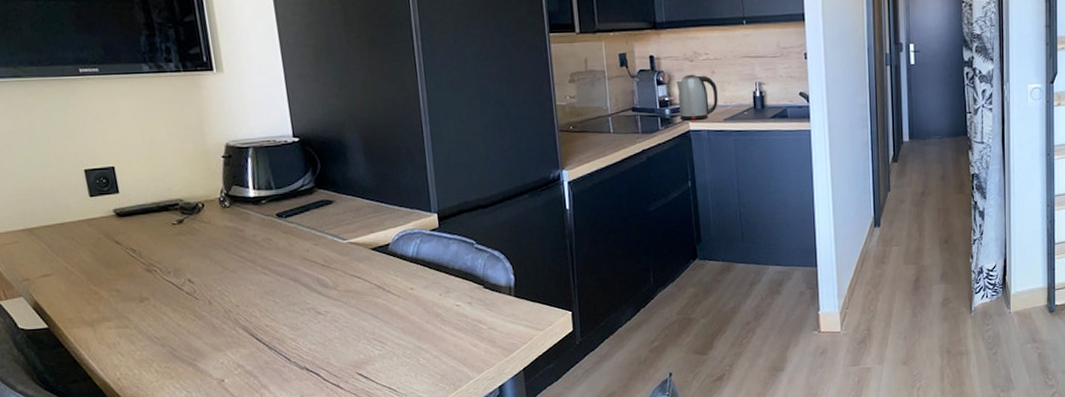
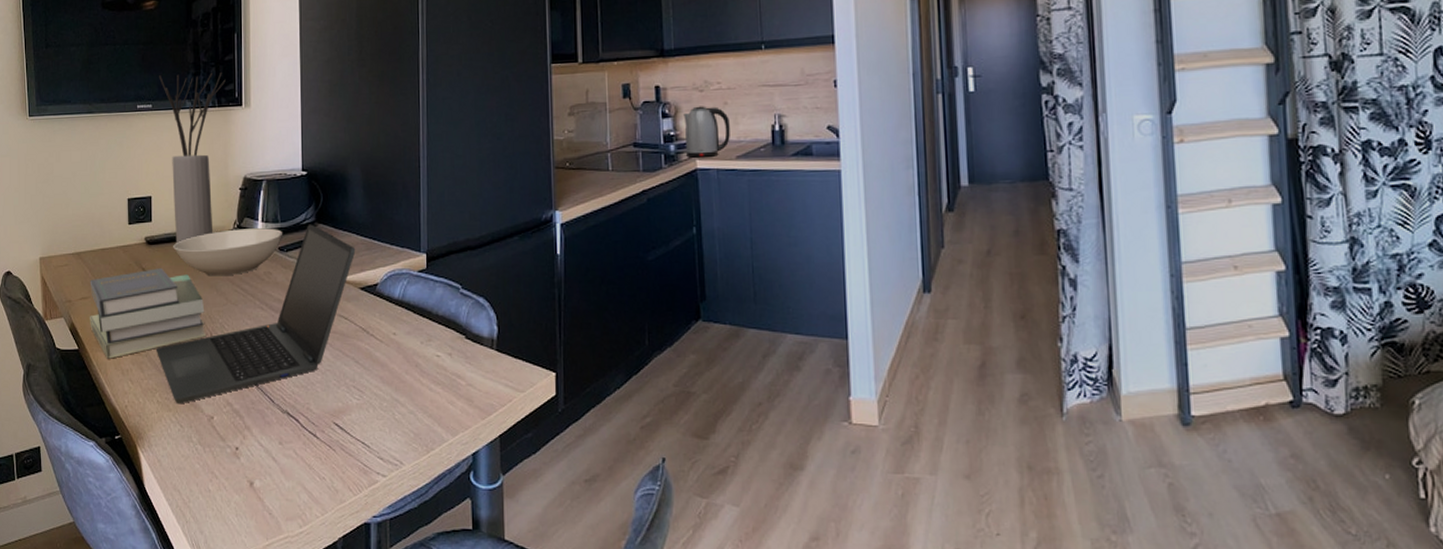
books: none [50,240,205,335] -> present [89,268,207,359]
vase: none [102,35,197,214] -> present [159,73,226,243]
laptop: none [145,190,363,372] -> present [155,224,356,405]
bowl: none [150,195,280,246] -> present [173,228,283,277]

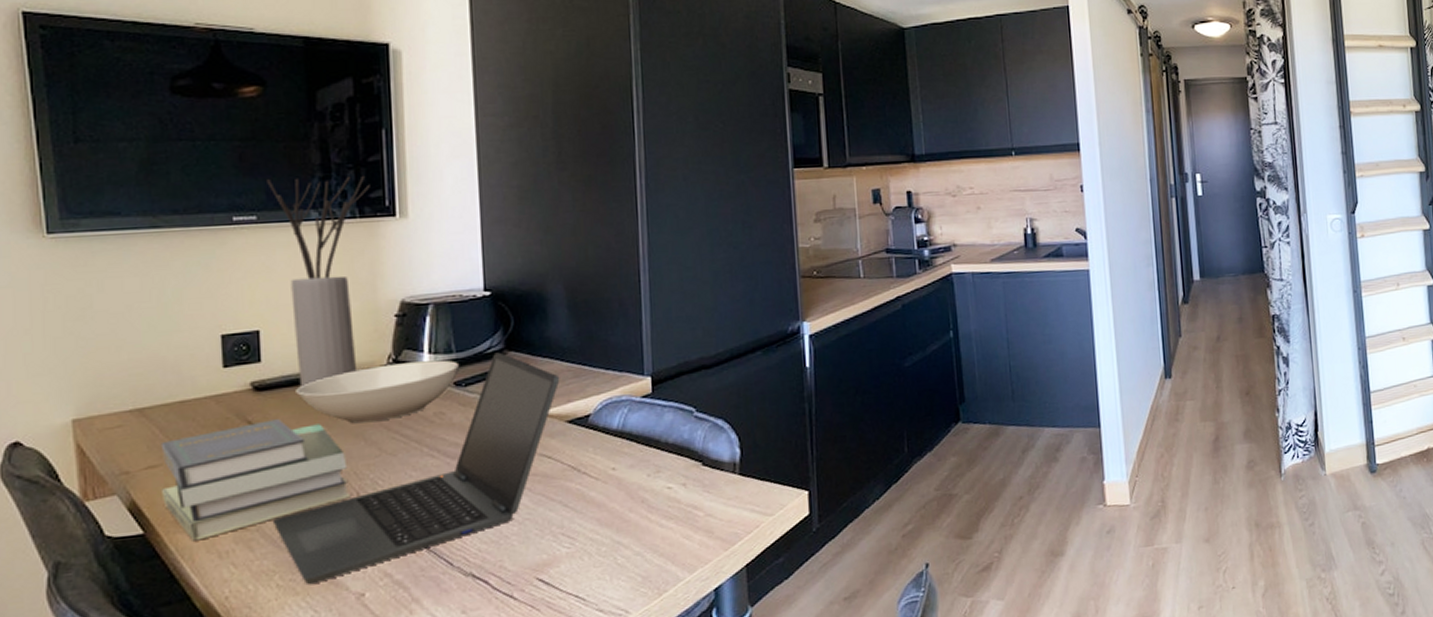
kettle: present [683,106,730,158] -> none [937,210,984,262]

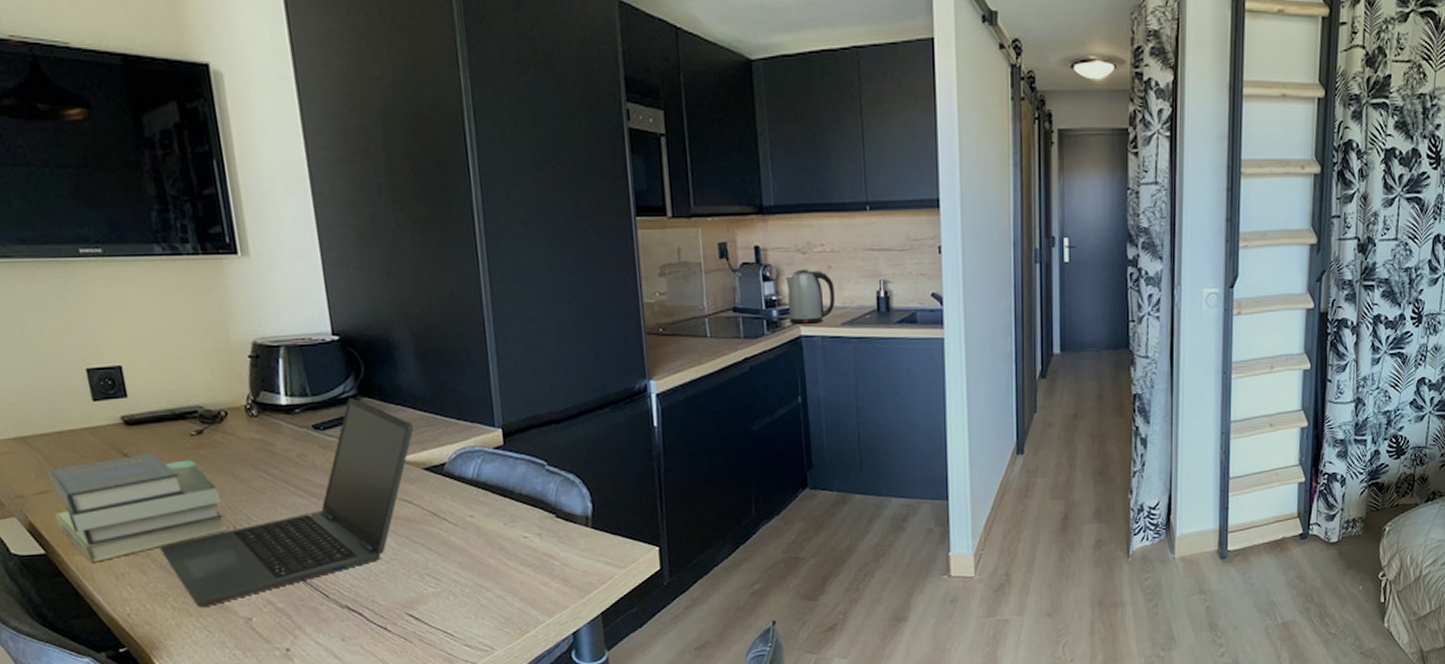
vase: present [267,176,370,386] -> none [106,210,220,422]
bowl: present [296,360,460,424] -> none [163,403,317,461]
kettle: none [937,210,984,262] -> present [786,269,835,324]

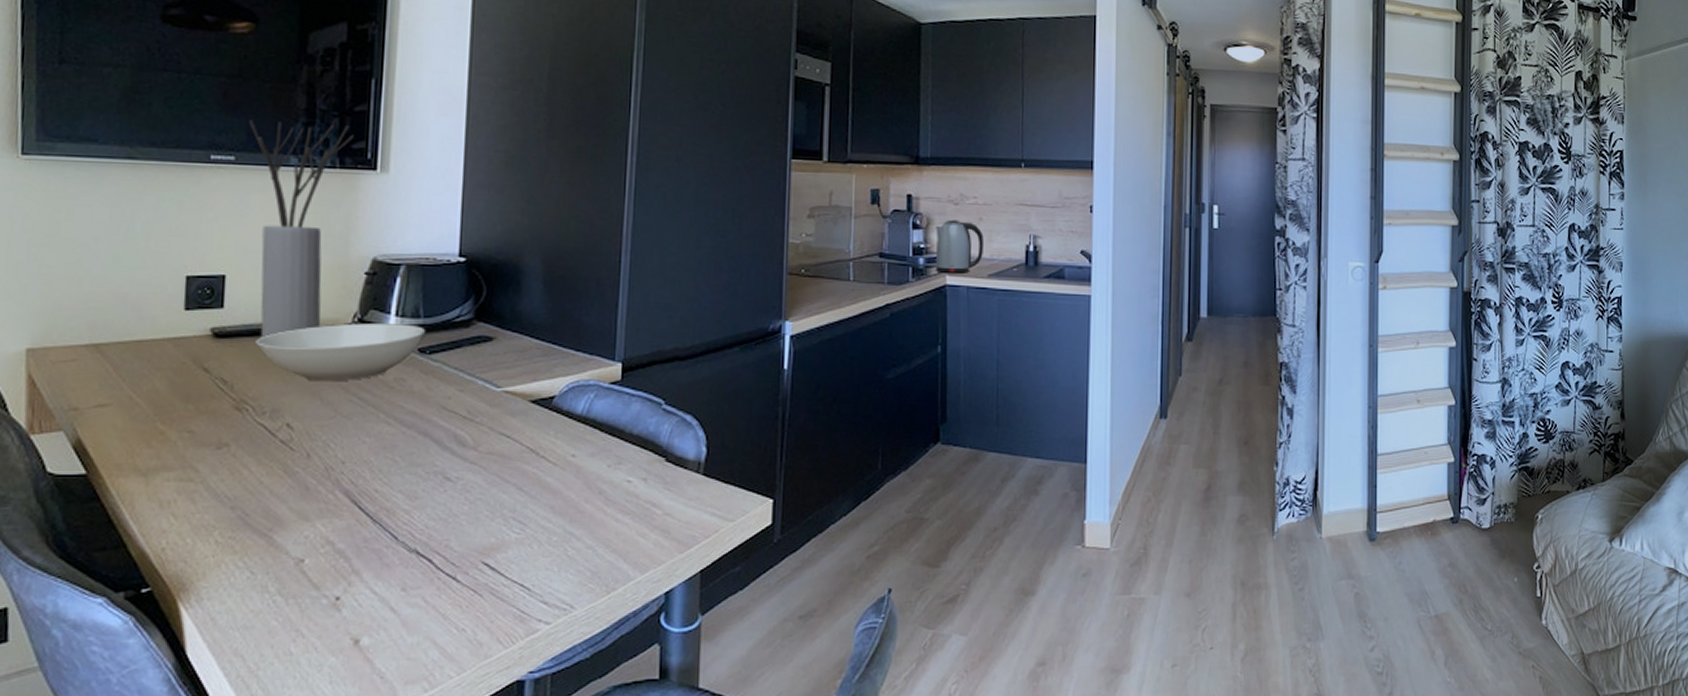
books: present [47,453,228,563] -> none [108,369,301,487]
vase: none [106,210,220,422] -> present [249,120,354,337]
laptop: present [159,397,414,608] -> none [217,322,528,545]
bowl: none [163,403,317,461] -> present [256,323,426,382]

